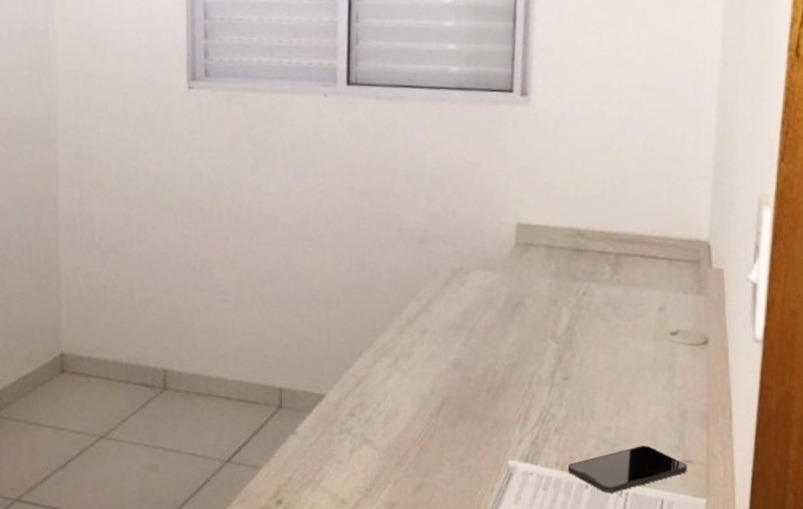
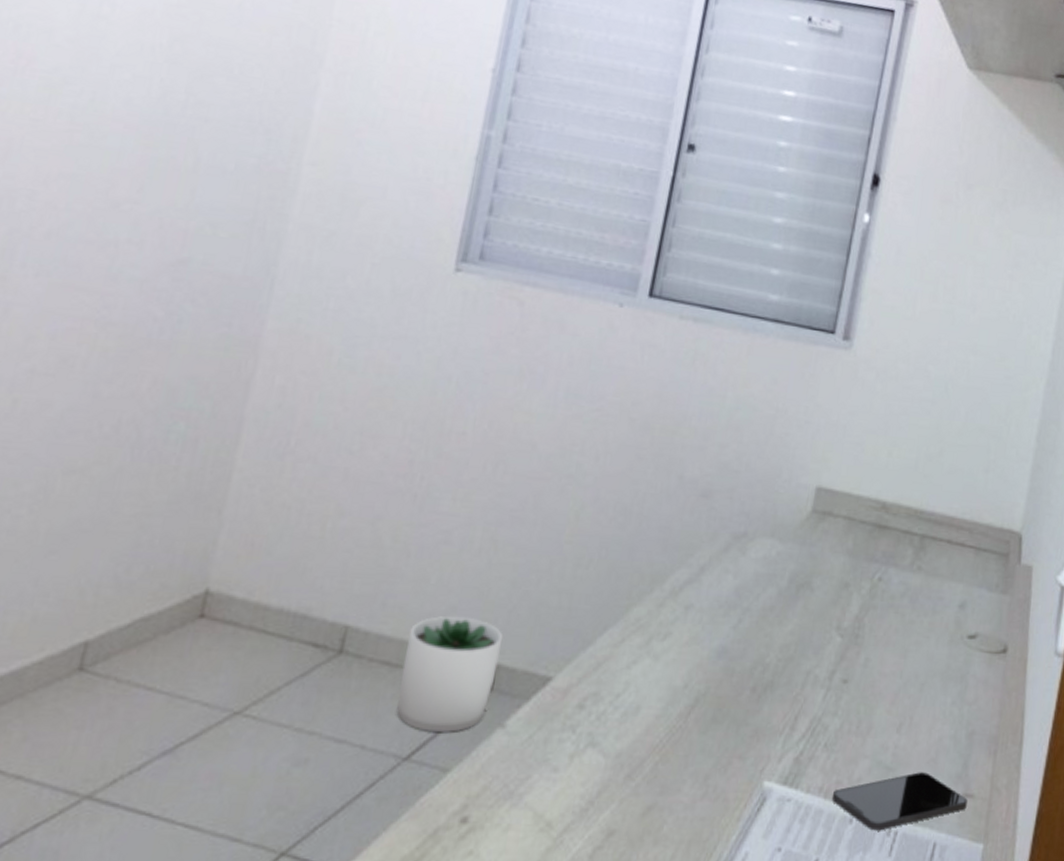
planter: none [211,355,282,442] -> present [397,616,504,734]

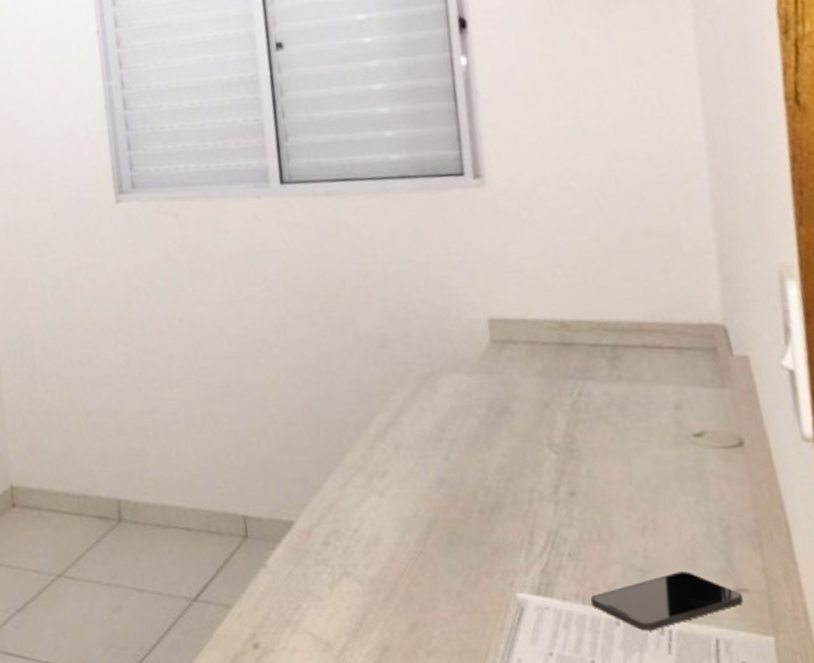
planter: present [397,616,504,734] -> none [167,480,247,577]

